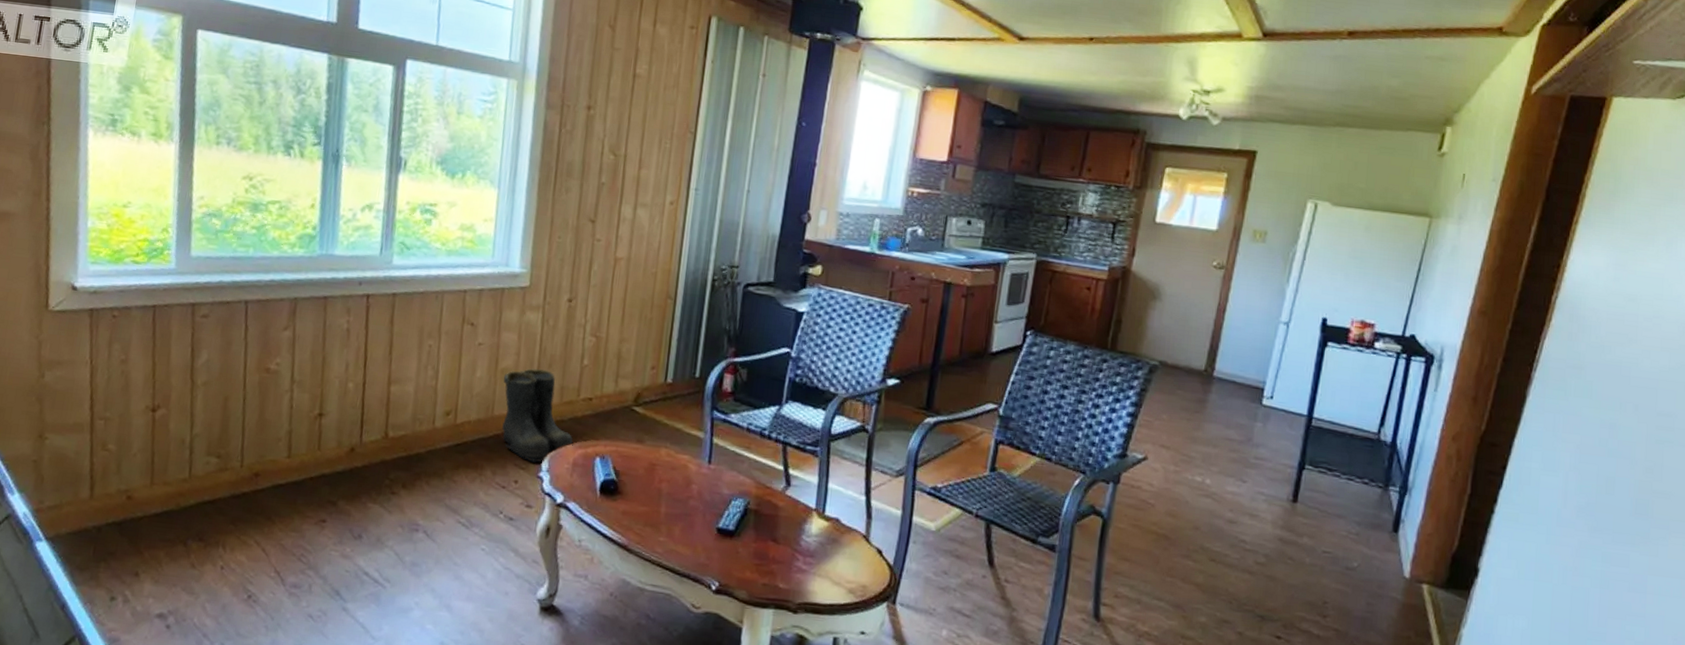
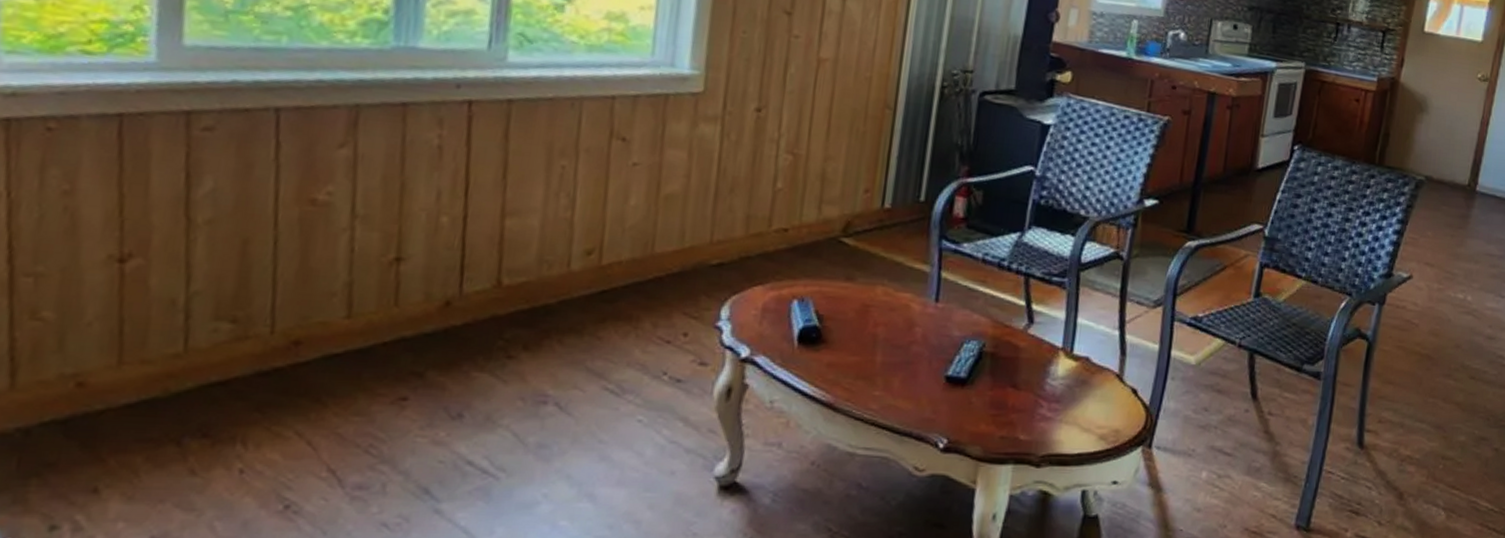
boots: present [502,368,574,463] -> none [666,194,763,310]

